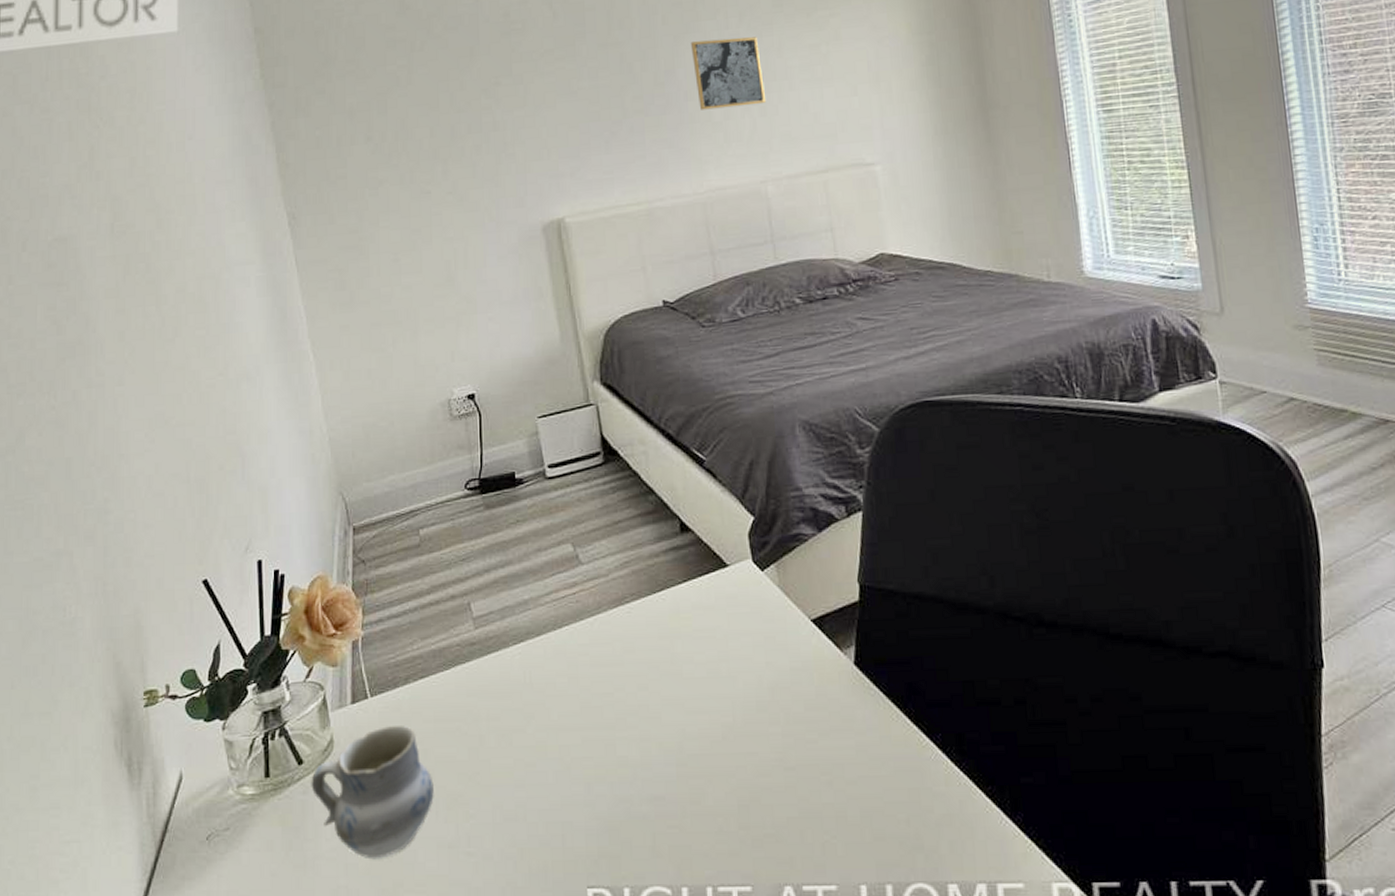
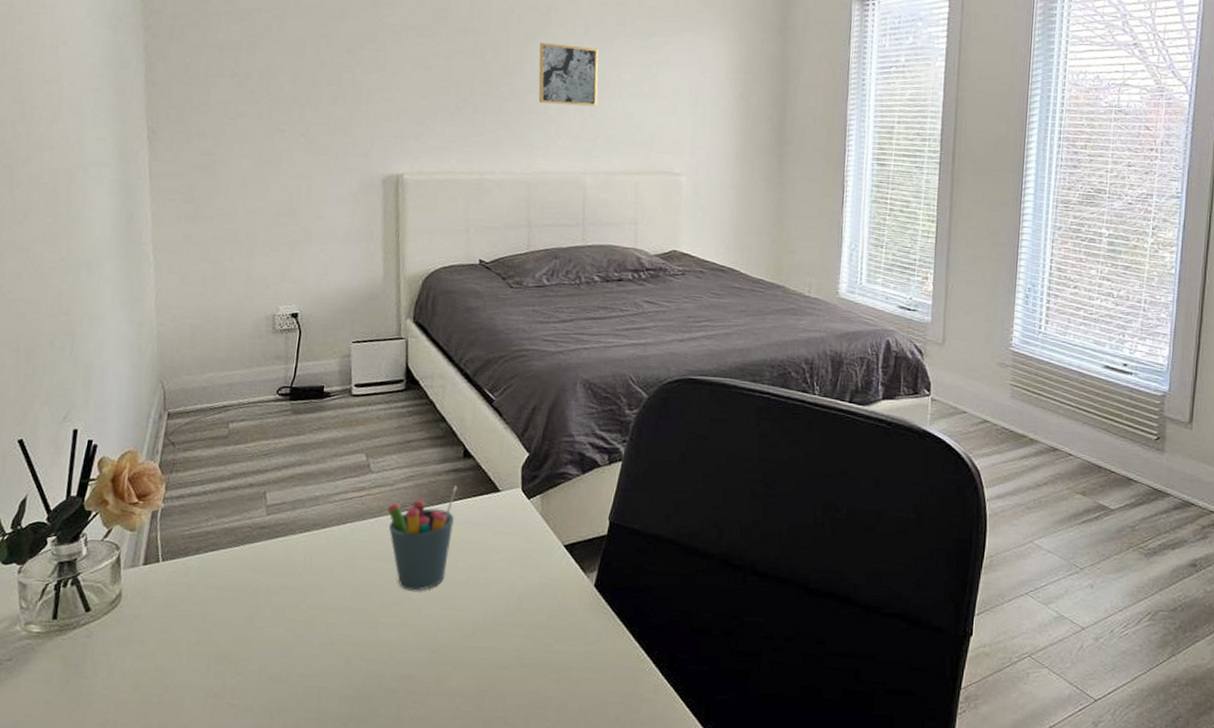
cup: present [311,726,434,860] -> none [94,588,209,701]
pen holder: none [606,566,683,696] -> present [388,486,457,591]

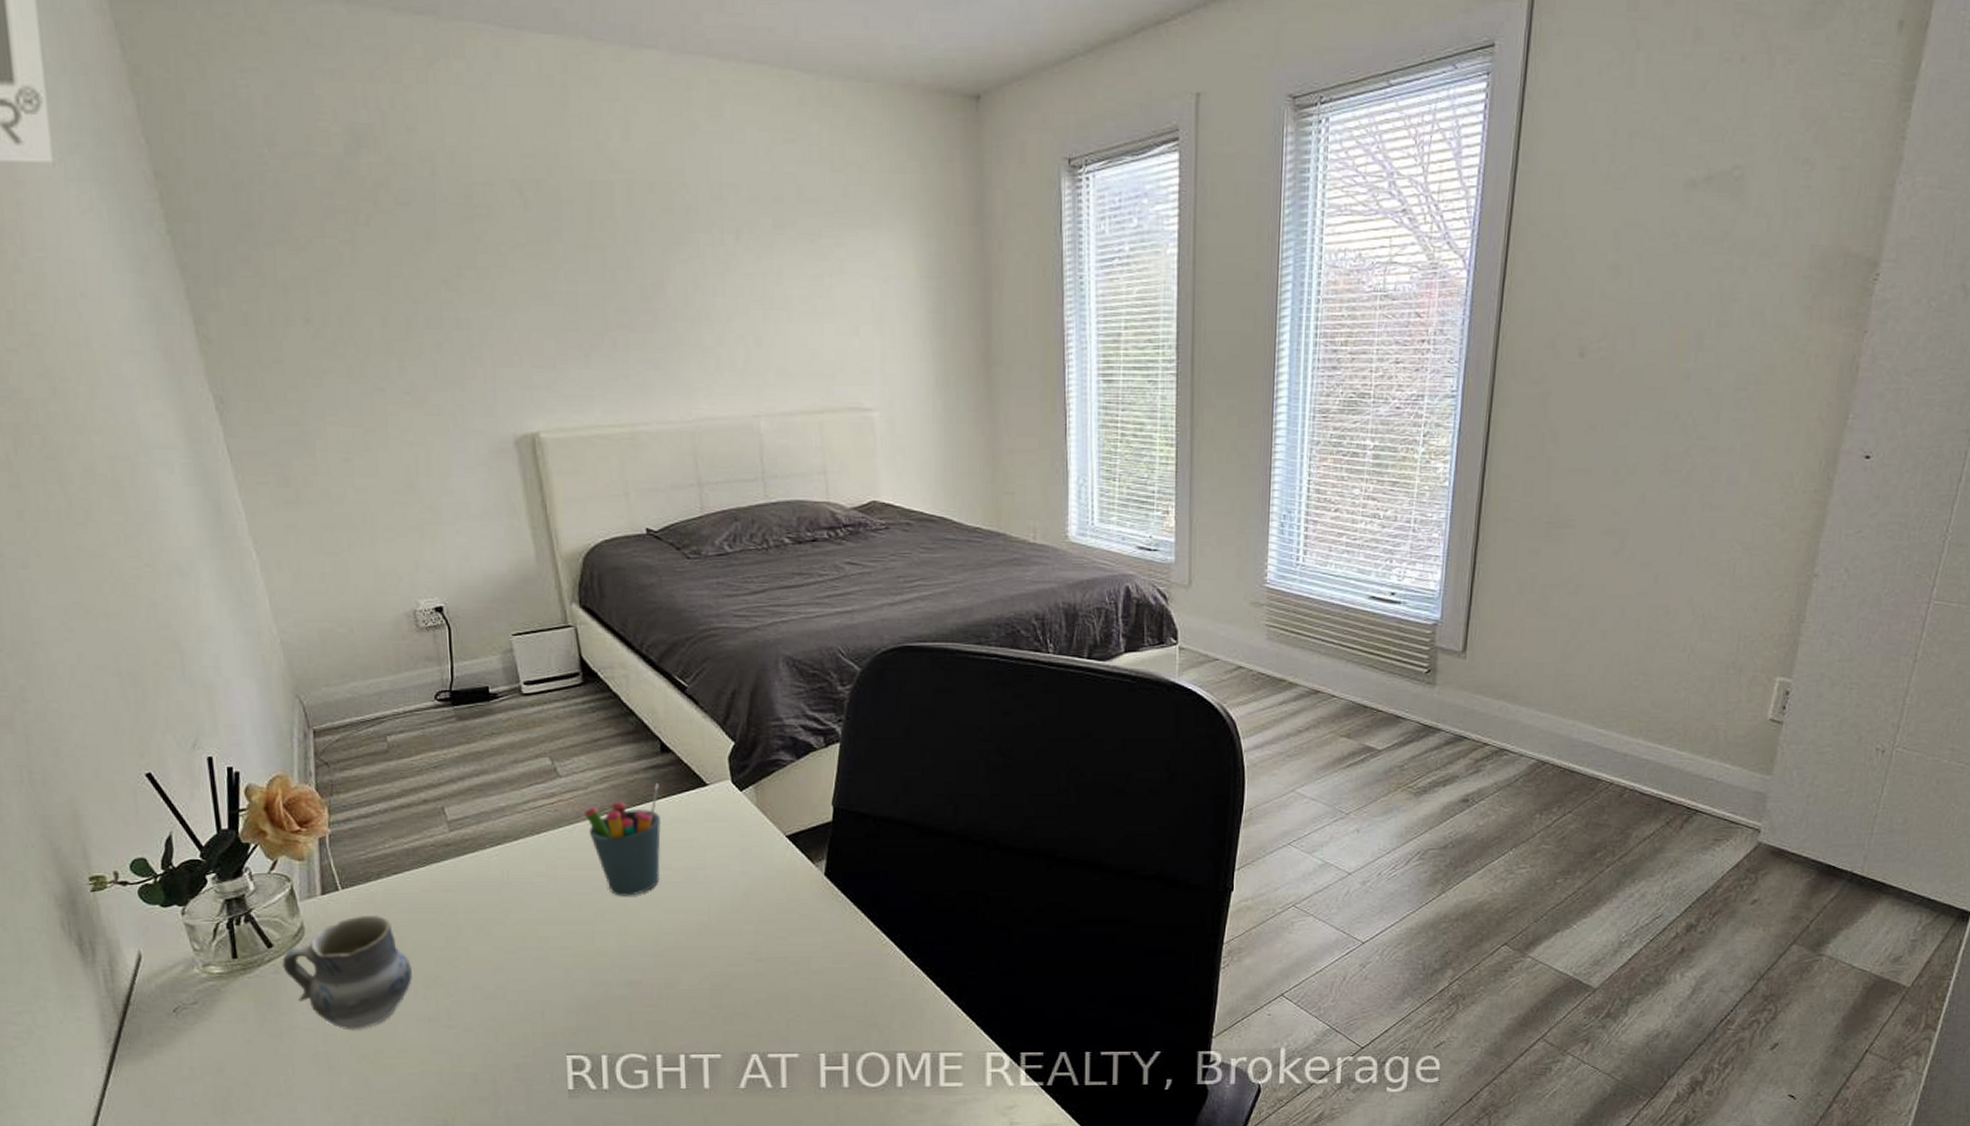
cup: none [94,588,209,701] -> present [282,916,412,1030]
wall art: present [538,43,599,107] -> none [681,255,763,334]

